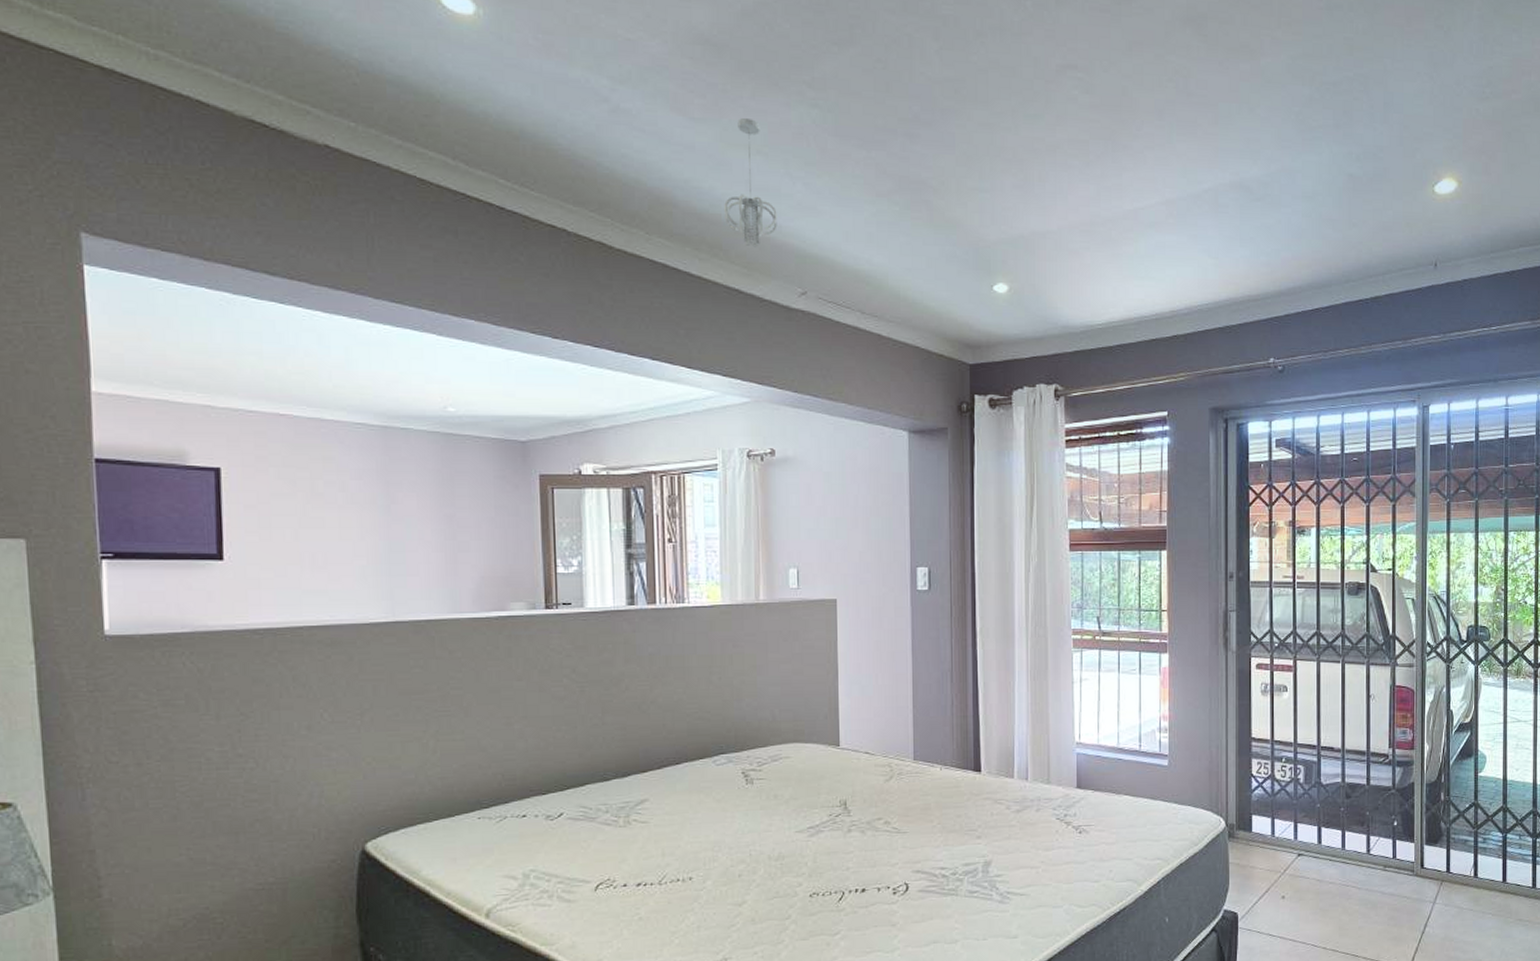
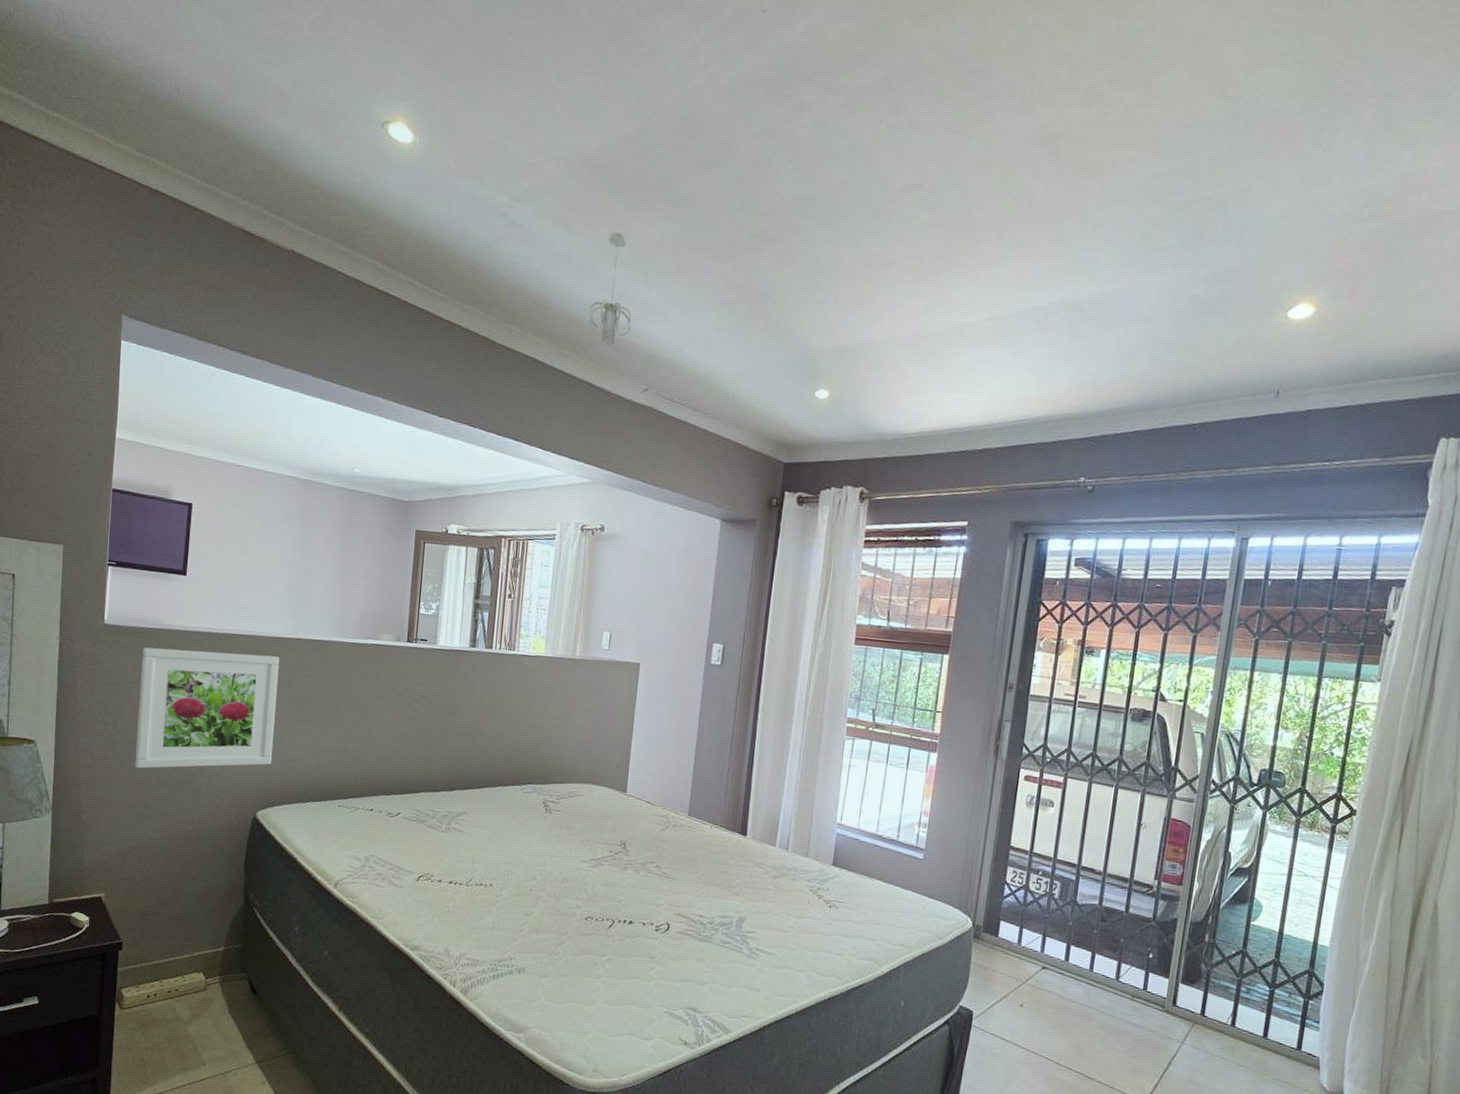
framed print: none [169,647,379,816] -> present [135,647,280,769]

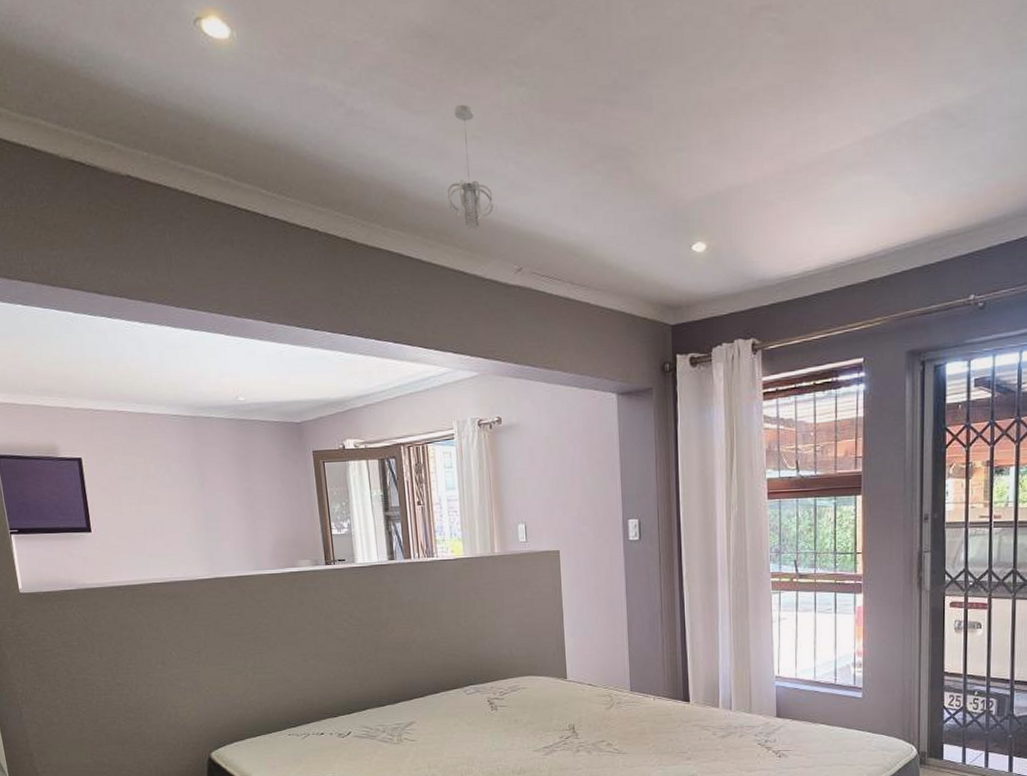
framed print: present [135,647,280,769] -> none [64,599,216,730]

